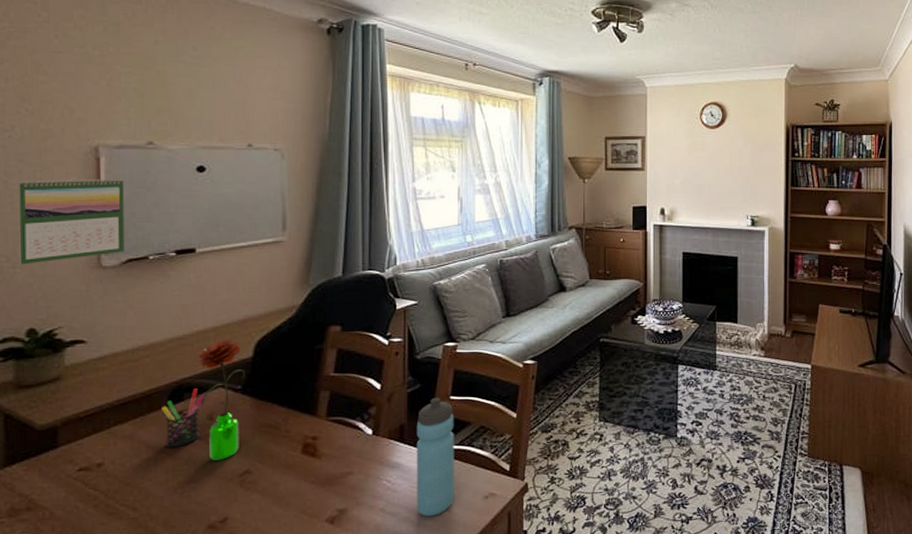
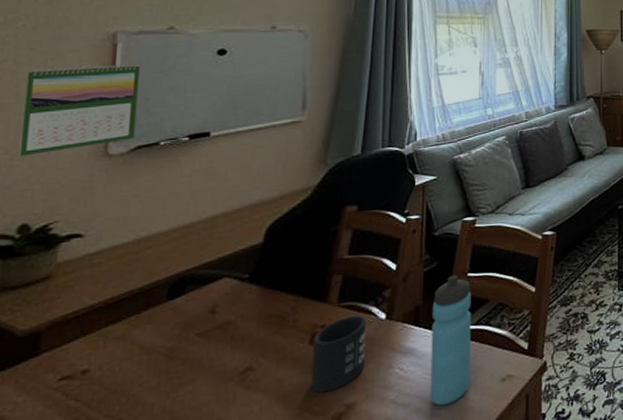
pen holder: present [162,388,207,448] -> none [160,280,211,348]
flower: present [198,339,245,460] -> none [203,224,254,358]
mug: none [305,429,355,498] -> present [311,315,367,393]

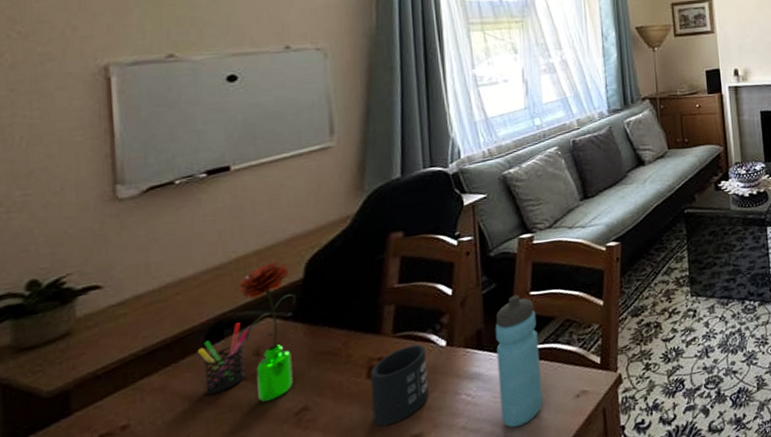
calendar: present [19,64,140,157] -> none [10,98,145,208]
pen holder: none [160,280,211,348] -> present [198,322,252,396]
flower: none [203,224,254,358] -> present [239,261,296,402]

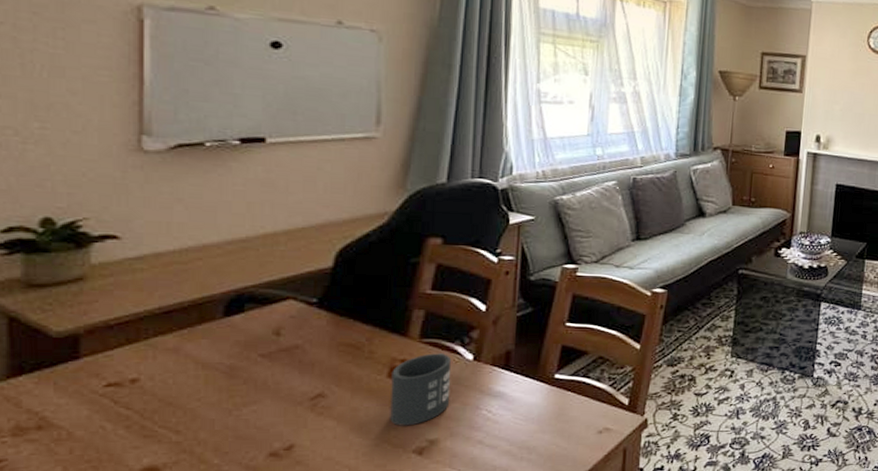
pen holder: present [198,322,252,396] -> none [216,299,274,365]
flower: present [239,261,296,402] -> none [264,245,322,381]
water bottle: present [495,295,543,428] -> none [520,323,569,451]

